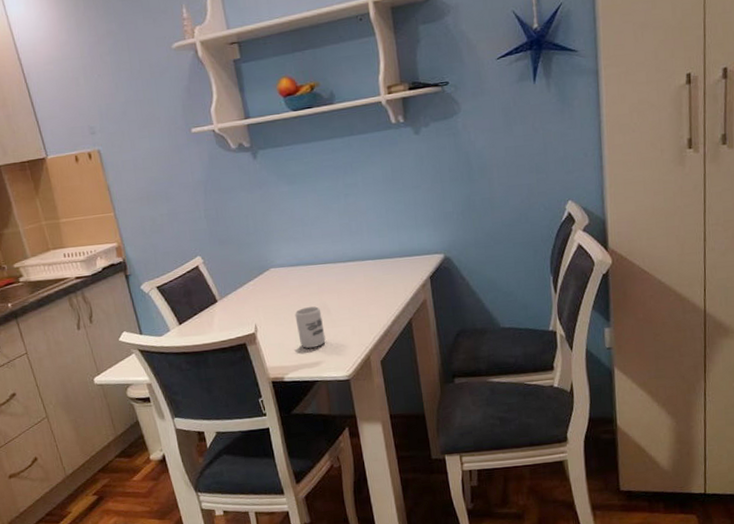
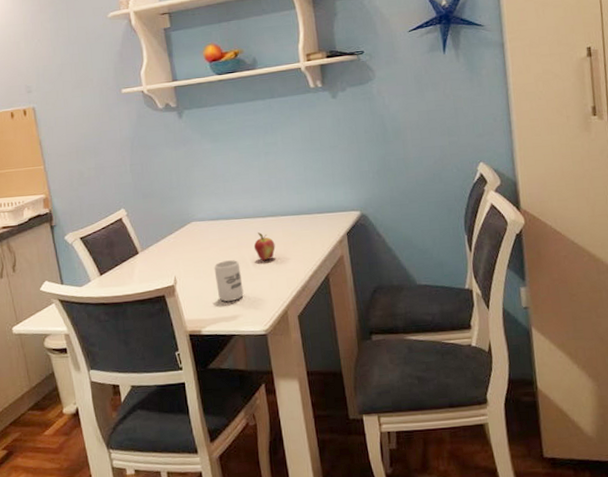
fruit: none [334,278,357,307] -> present [253,232,275,261]

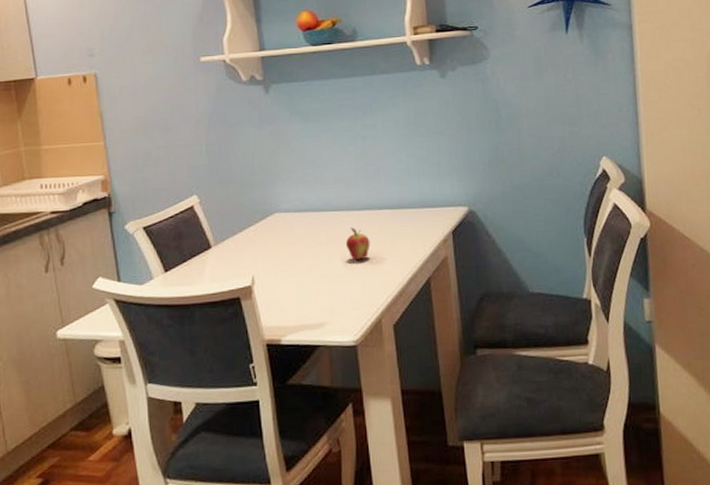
cup: present [214,260,244,302] -> none [298,258,332,307]

